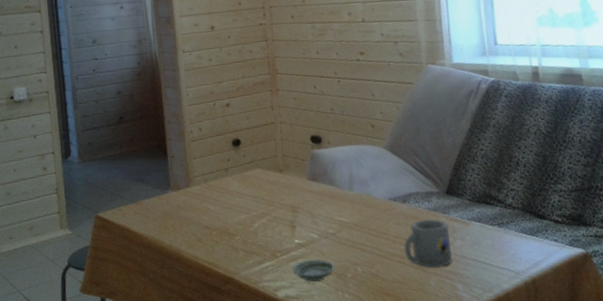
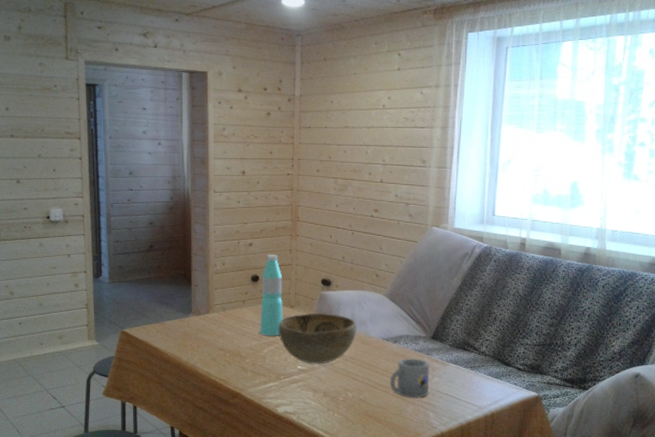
water bottle: none [243,114,273,208] -> present [259,255,284,336]
decorative bowl: none [267,174,358,237] -> present [278,313,357,365]
saucer: present [292,259,335,282] -> none [293,383,329,402]

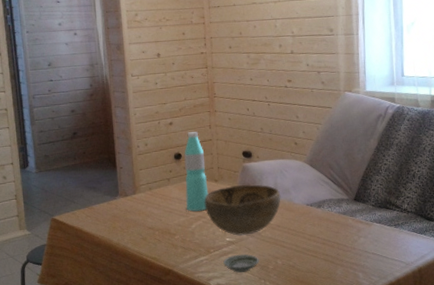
saucer: none [293,383,329,402] -> present [223,254,259,273]
mug: present [390,358,430,398] -> none [317,221,357,260]

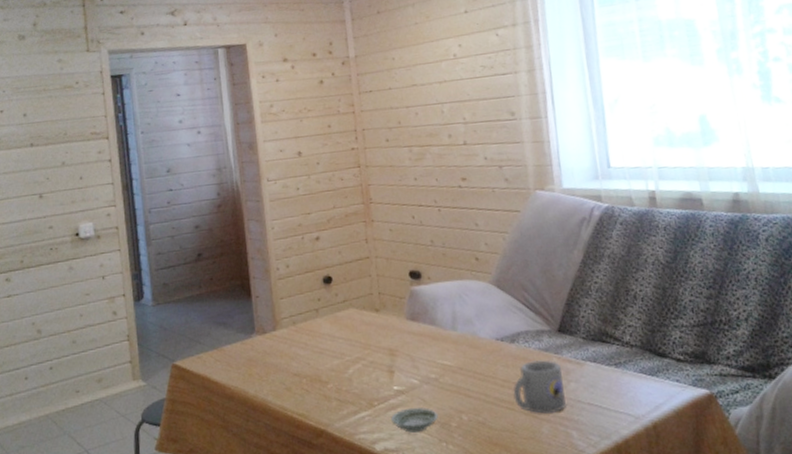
water bottle: present [184,132,209,212] -> none [335,247,368,352]
decorative bowl: present [204,184,281,236] -> none [362,313,462,383]
mug: none [317,221,357,260] -> present [513,360,567,414]

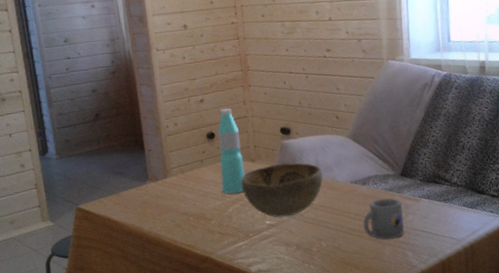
water bottle: none [335,247,368,352] -> present [217,108,246,194]
decorative bowl: none [362,313,462,383] -> present [240,162,323,218]
saucer: present [391,407,438,433] -> none [264,237,302,257]

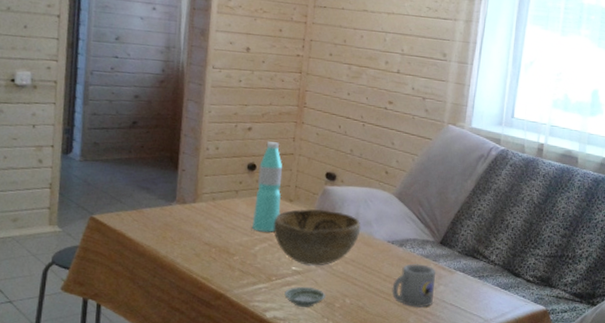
saucer: none [264,237,302,257] -> present [284,286,326,307]

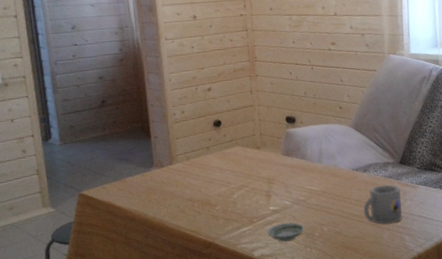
water bottle: present [252,142,283,232] -> none [224,97,251,181]
decorative bowl: present [273,209,361,266] -> none [246,150,326,204]

